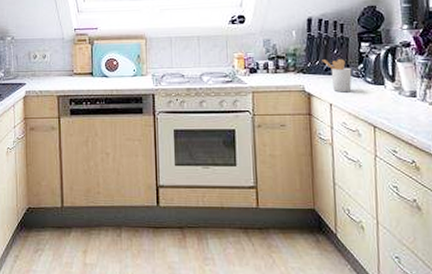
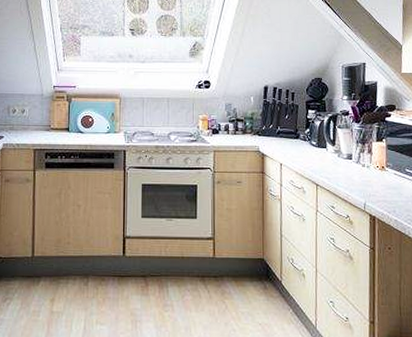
utensil holder: present [321,59,352,93] -> none [275,124,300,154]

